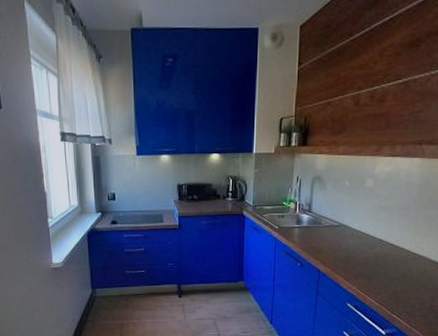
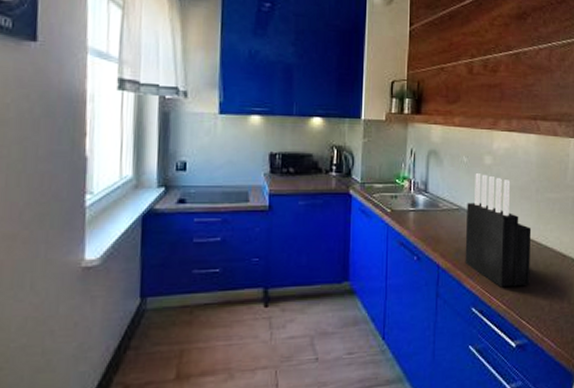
knife block: none [343,195,408,289] -> present [465,174,532,288]

